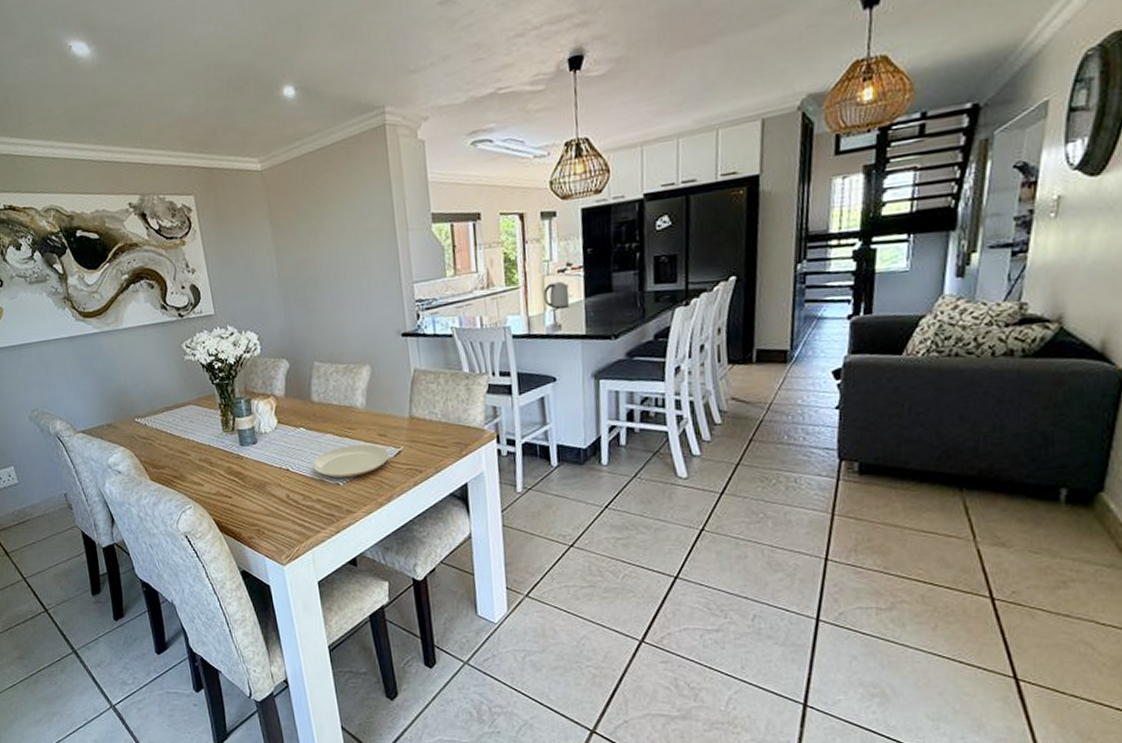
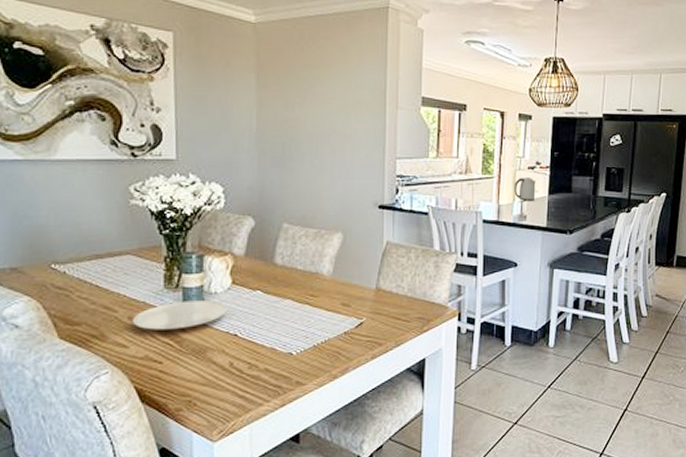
plate: none [202,440,278,470] -> present [132,300,228,330]
plate: present [312,444,390,479] -> none [265,313,350,348]

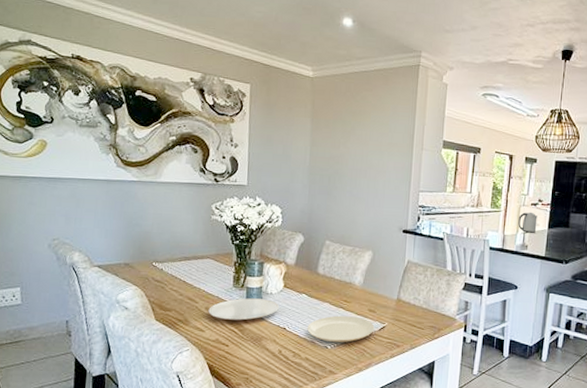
plate: none [265,313,350,348] -> present [307,315,375,343]

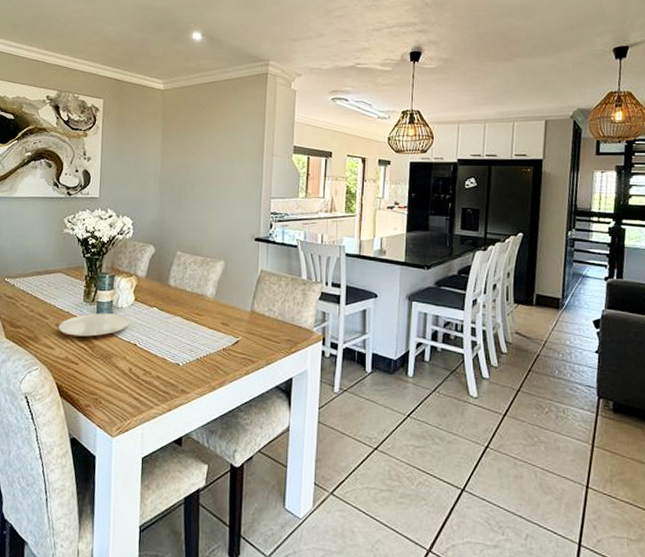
plate: present [307,315,375,343] -> none [158,330,228,360]
kettle: present [518,212,537,234] -> none [374,215,394,239]

